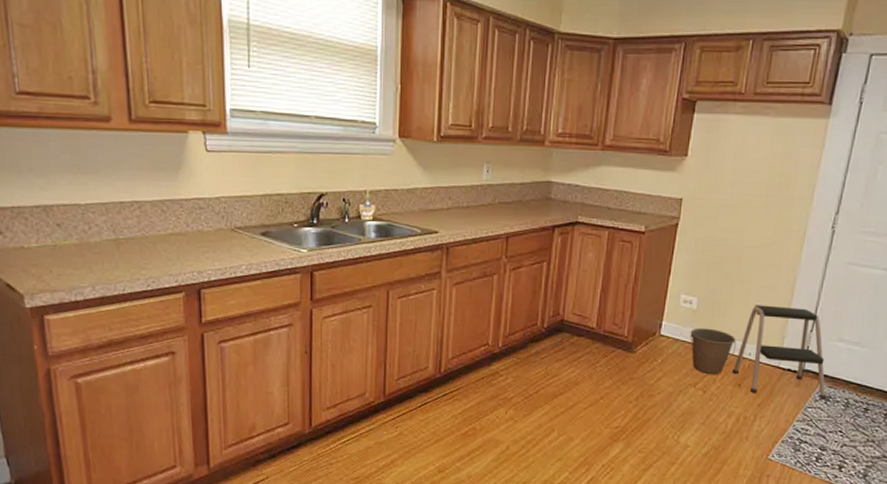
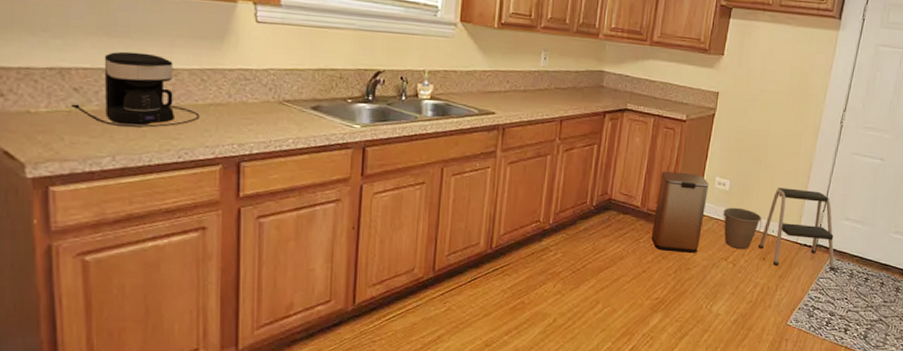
coffee maker: none [55,187,163,259] -> present [70,51,200,128]
pedal bin: none [609,289,673,378] -> present [652,171,709,253]

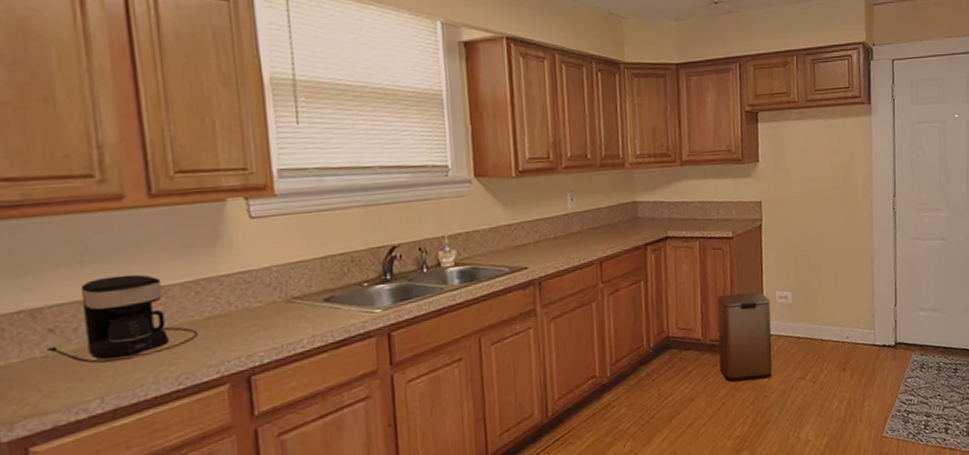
bucket: present [722,207,762,250] -> none [790,319,834,365]
step stool: present [758,188,836,271] -> none [835,285,921,375]

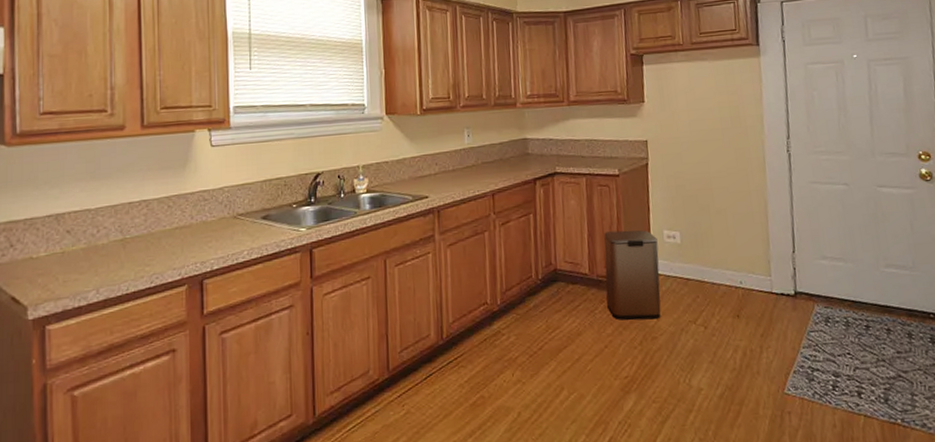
coffee maker: present [46,274,198,364] -> none [64,189,168,261]

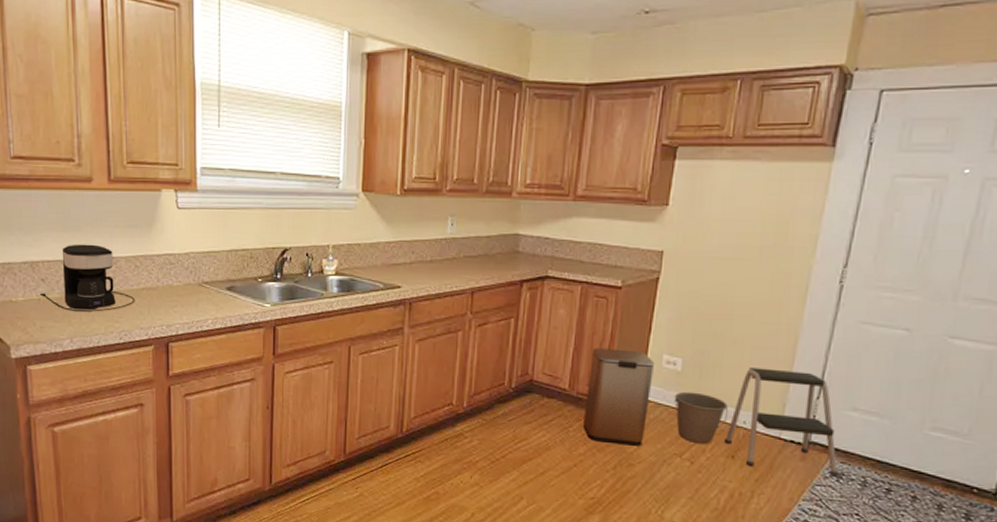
coffee maker: none [64,189,168,261] -> present [39,244,135,312]
bucket: none [679,260,726,309] -> present [674,391,728,445]
step stool: none [727,230,826,324] -> present [723,367,839,477]

